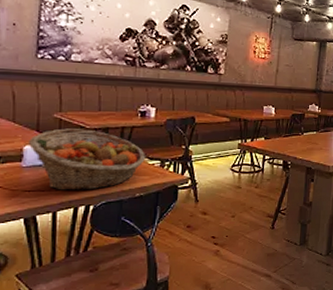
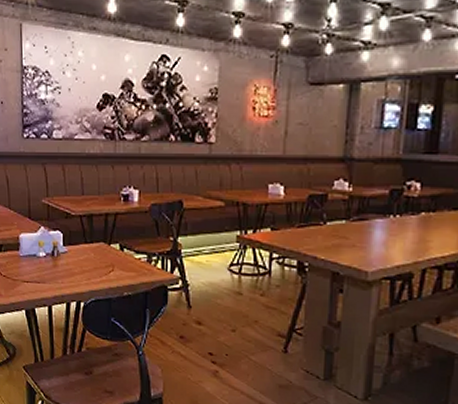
fruit basket: present [29,128,146,190] -> none [23,215,132,285]

